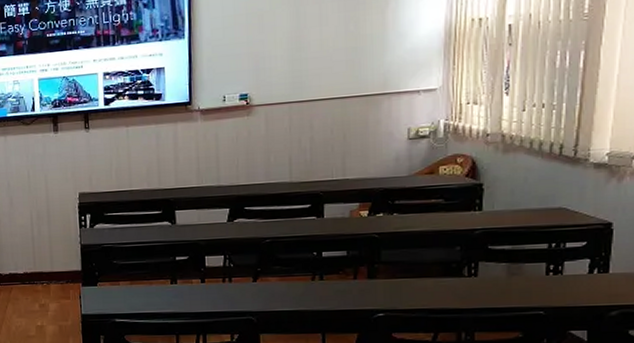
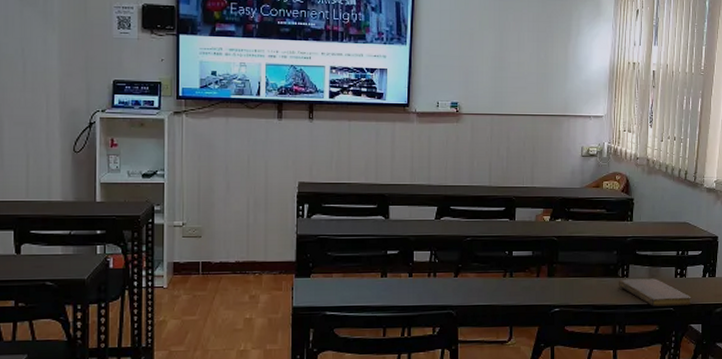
notebook: none [463,277,573,310] -> present [618,278,693,306]

